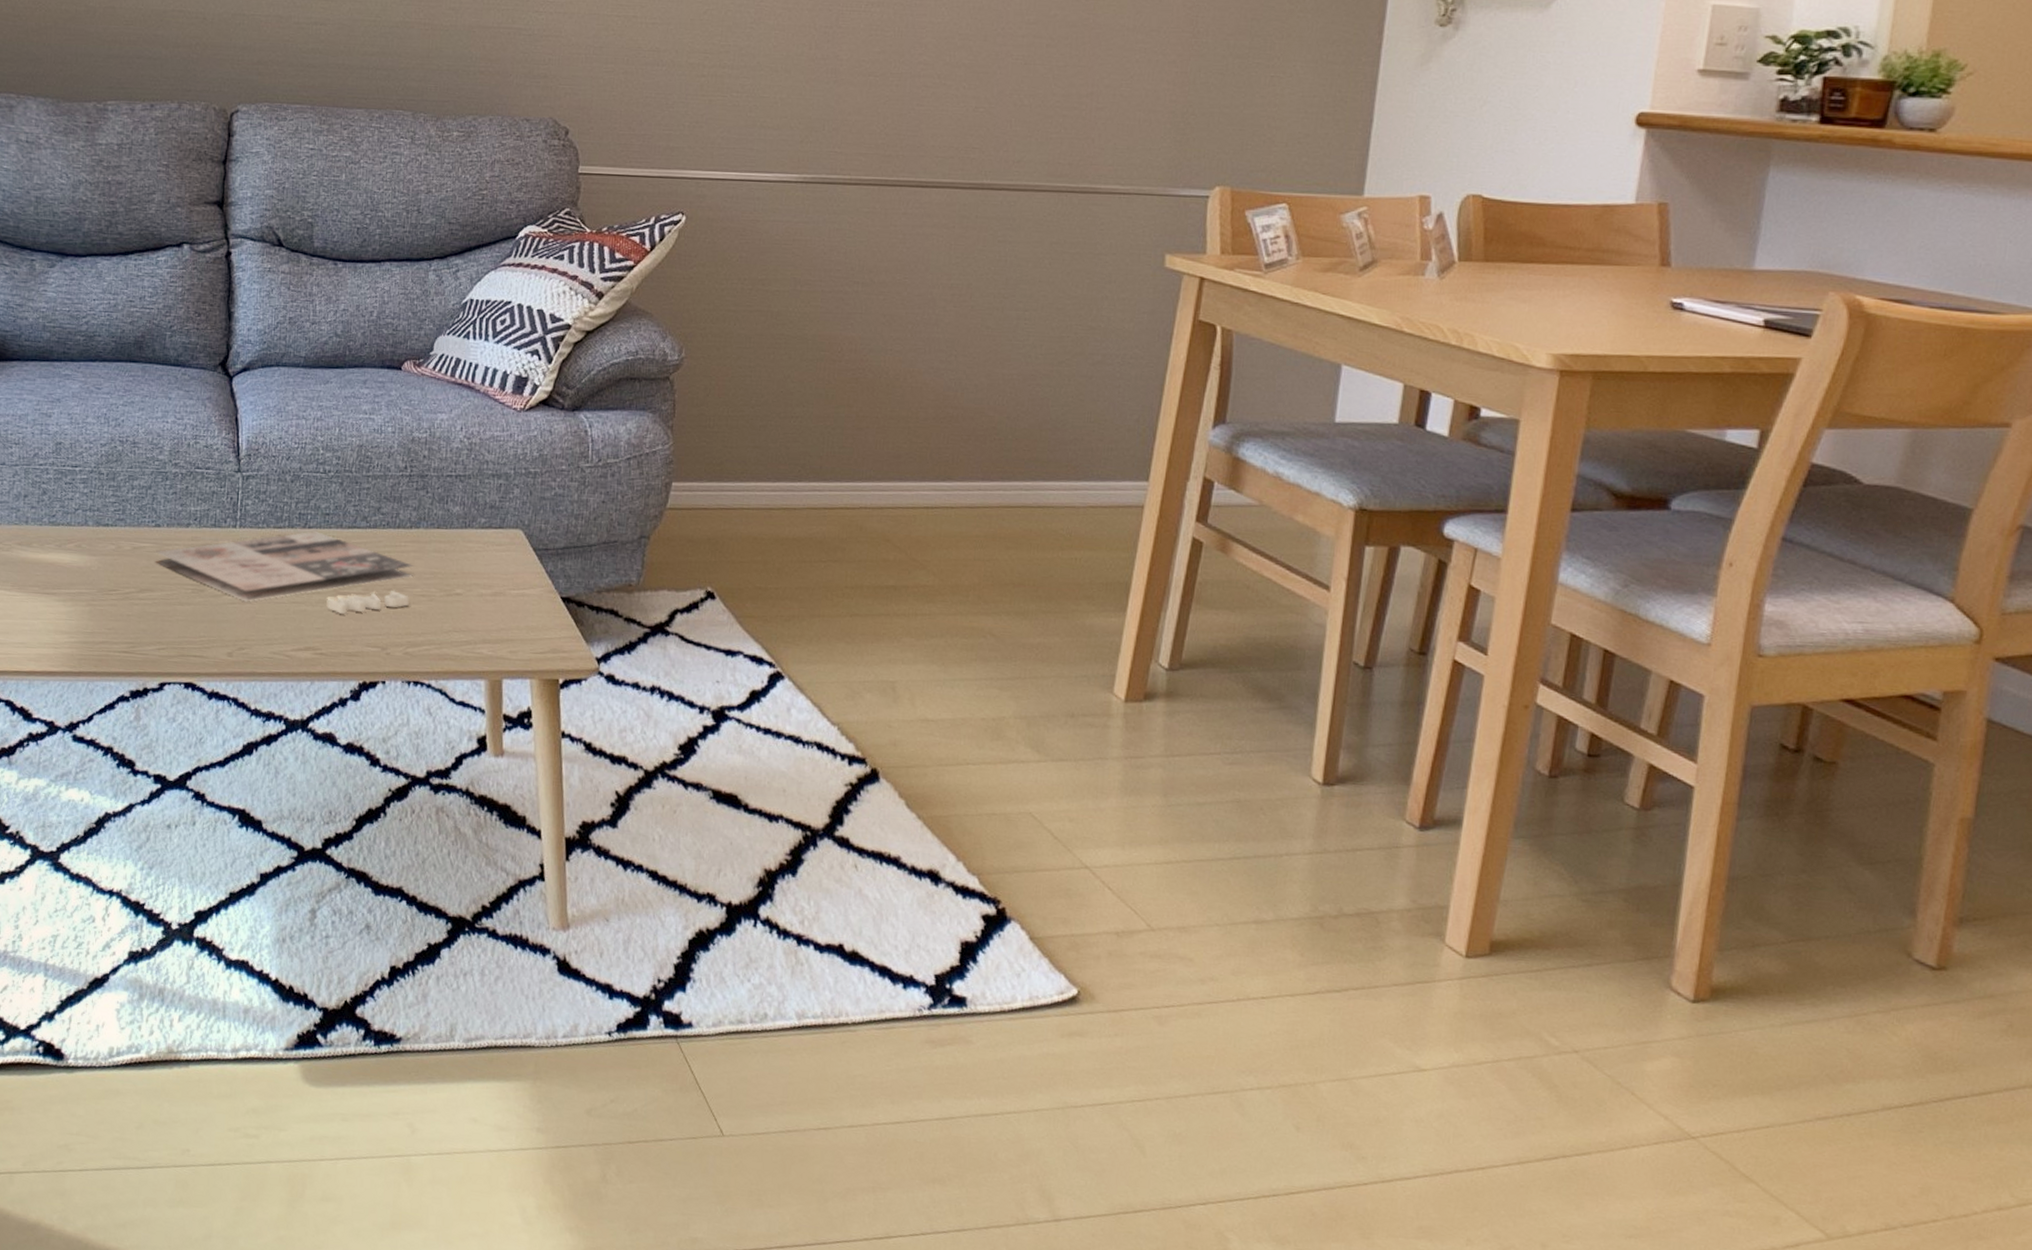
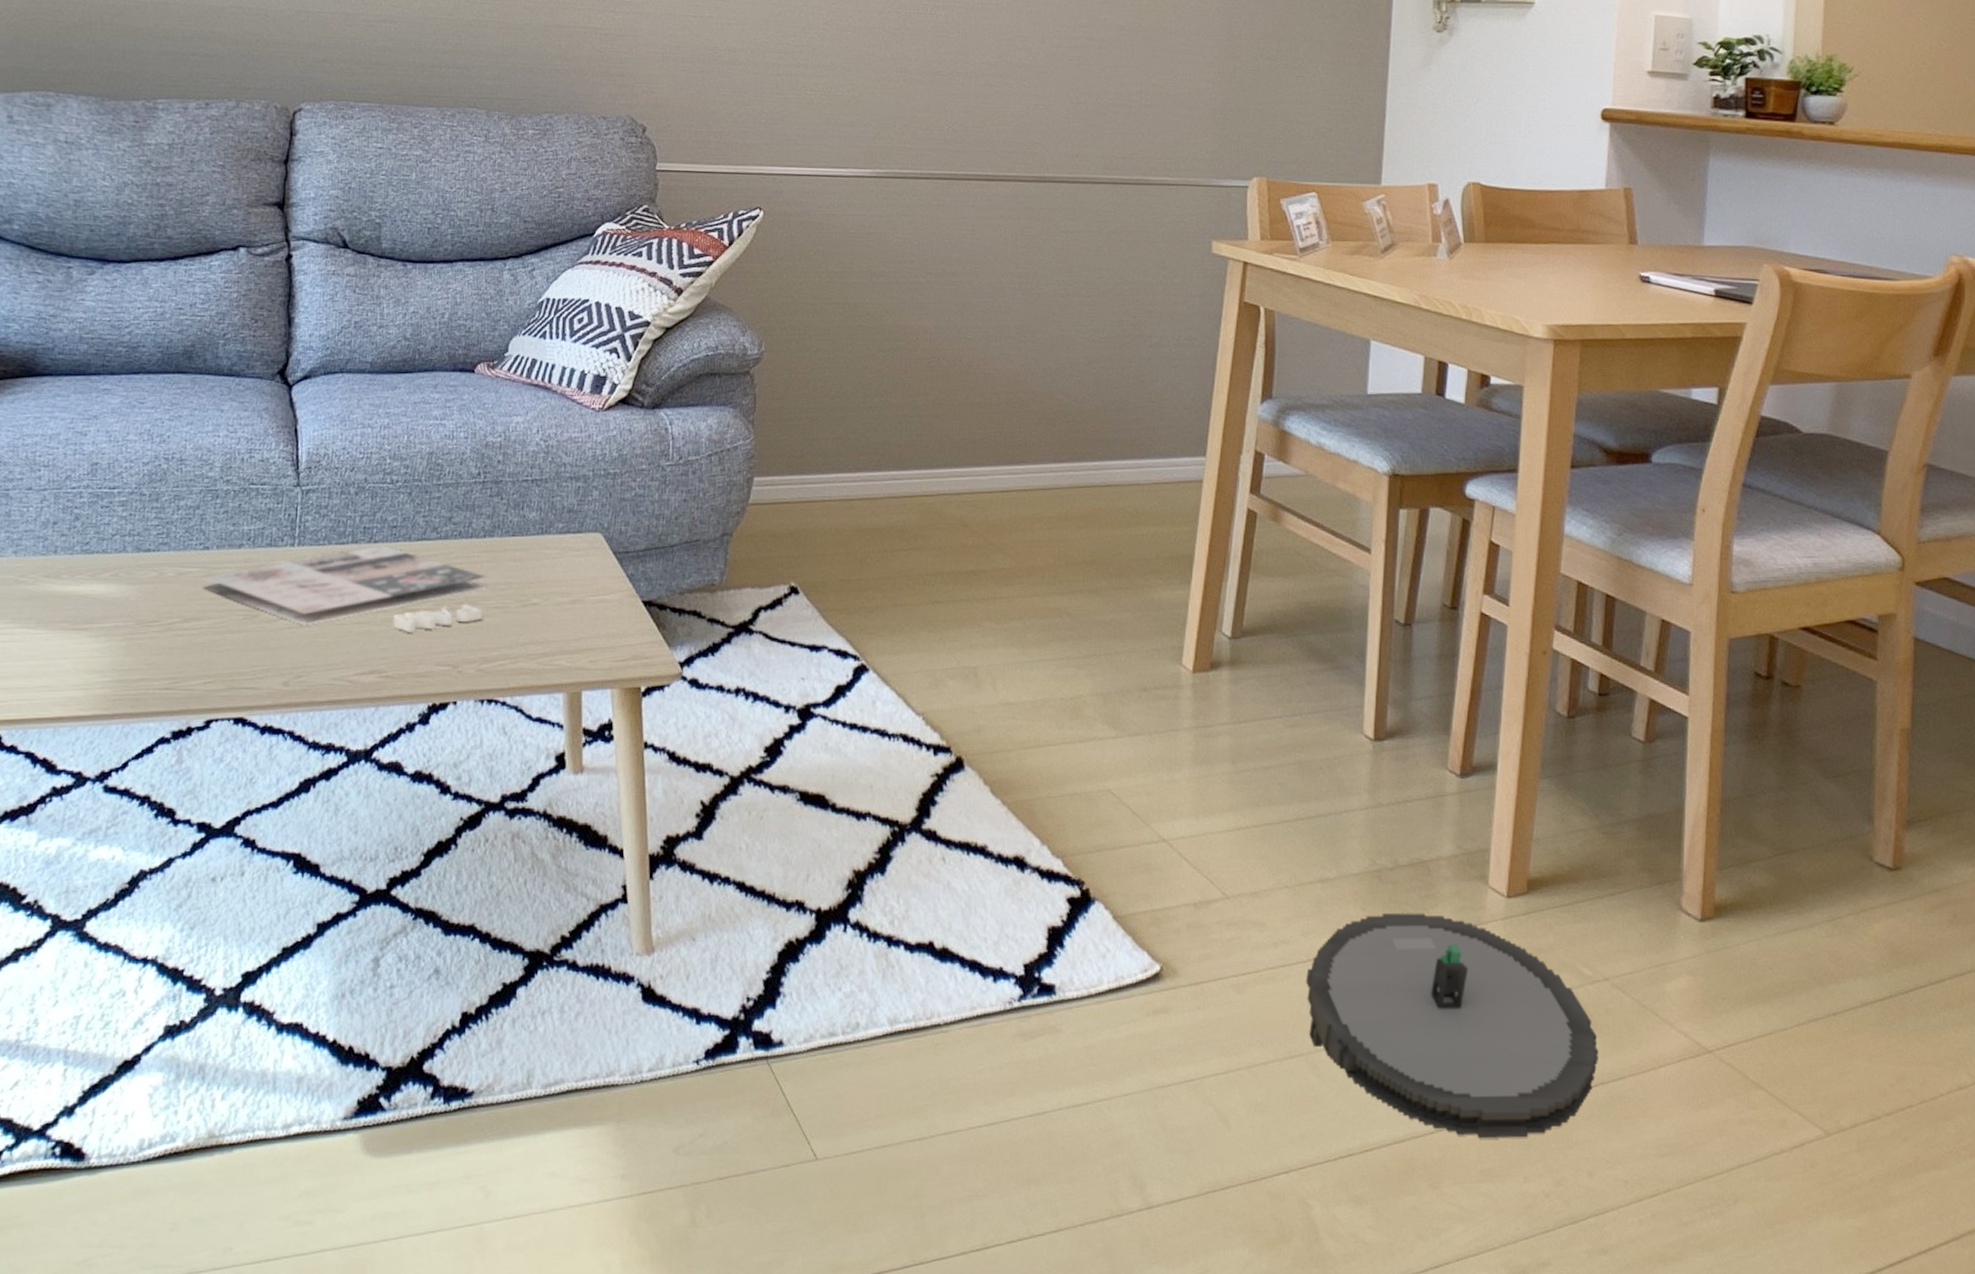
robot vacuum: none [1234,960,1562,1201] -> present [1306,912,1599,1138]

